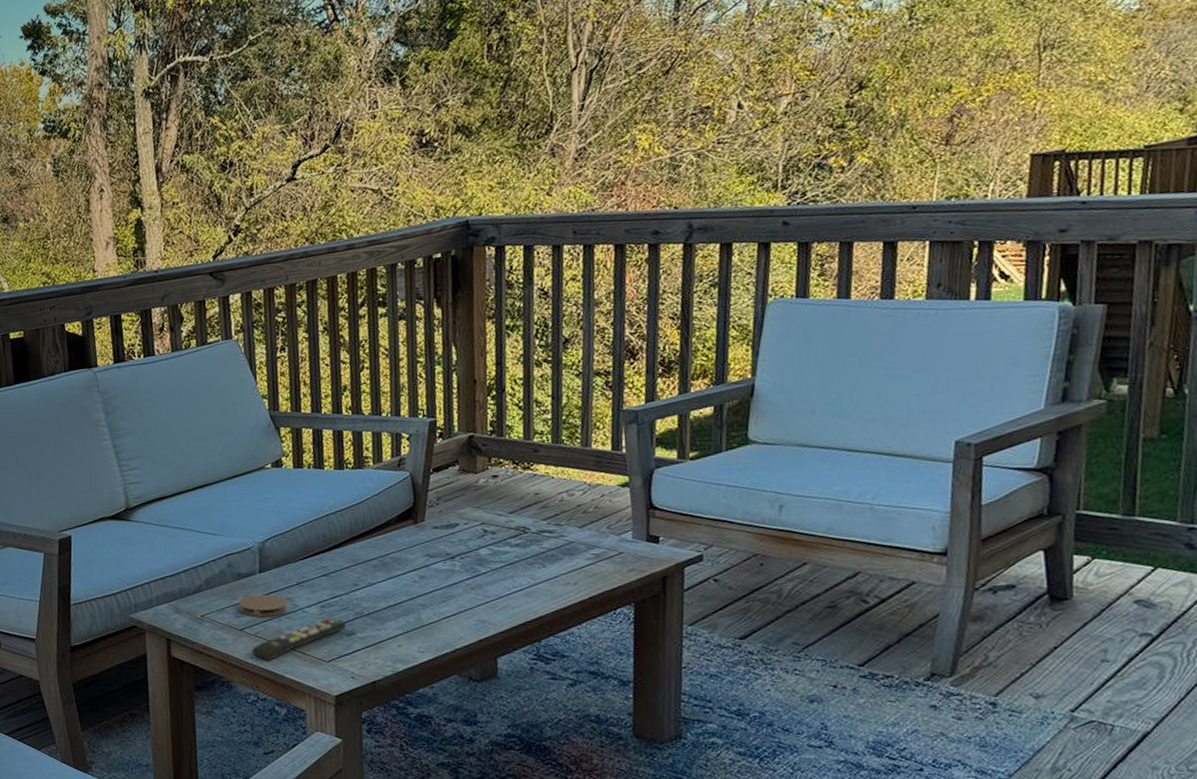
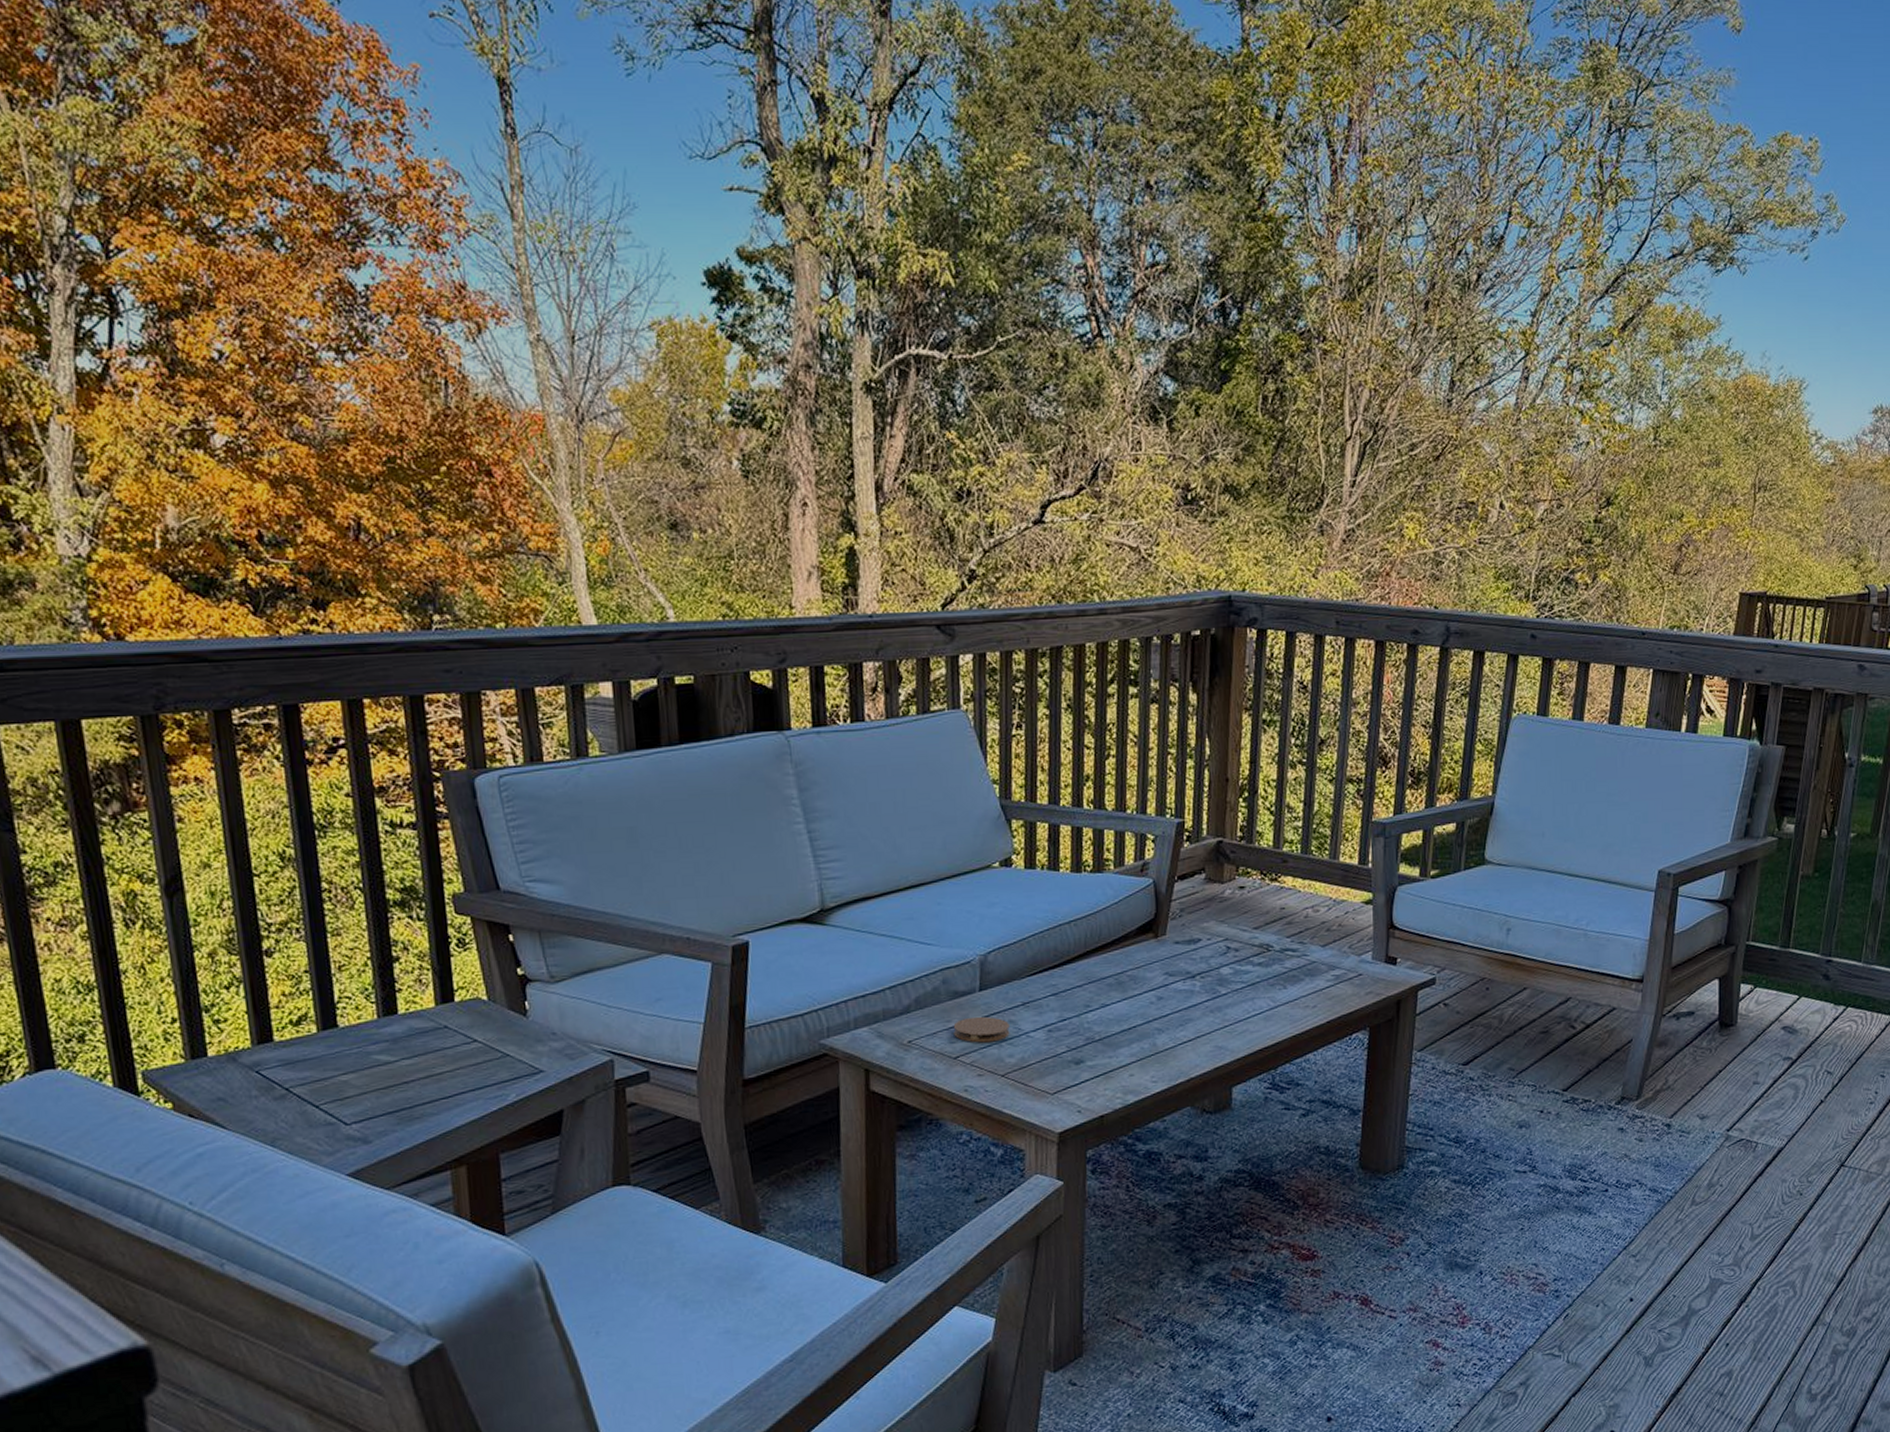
remote control: present [251,618,346,661] -> none [966,1044,1074,1095]

